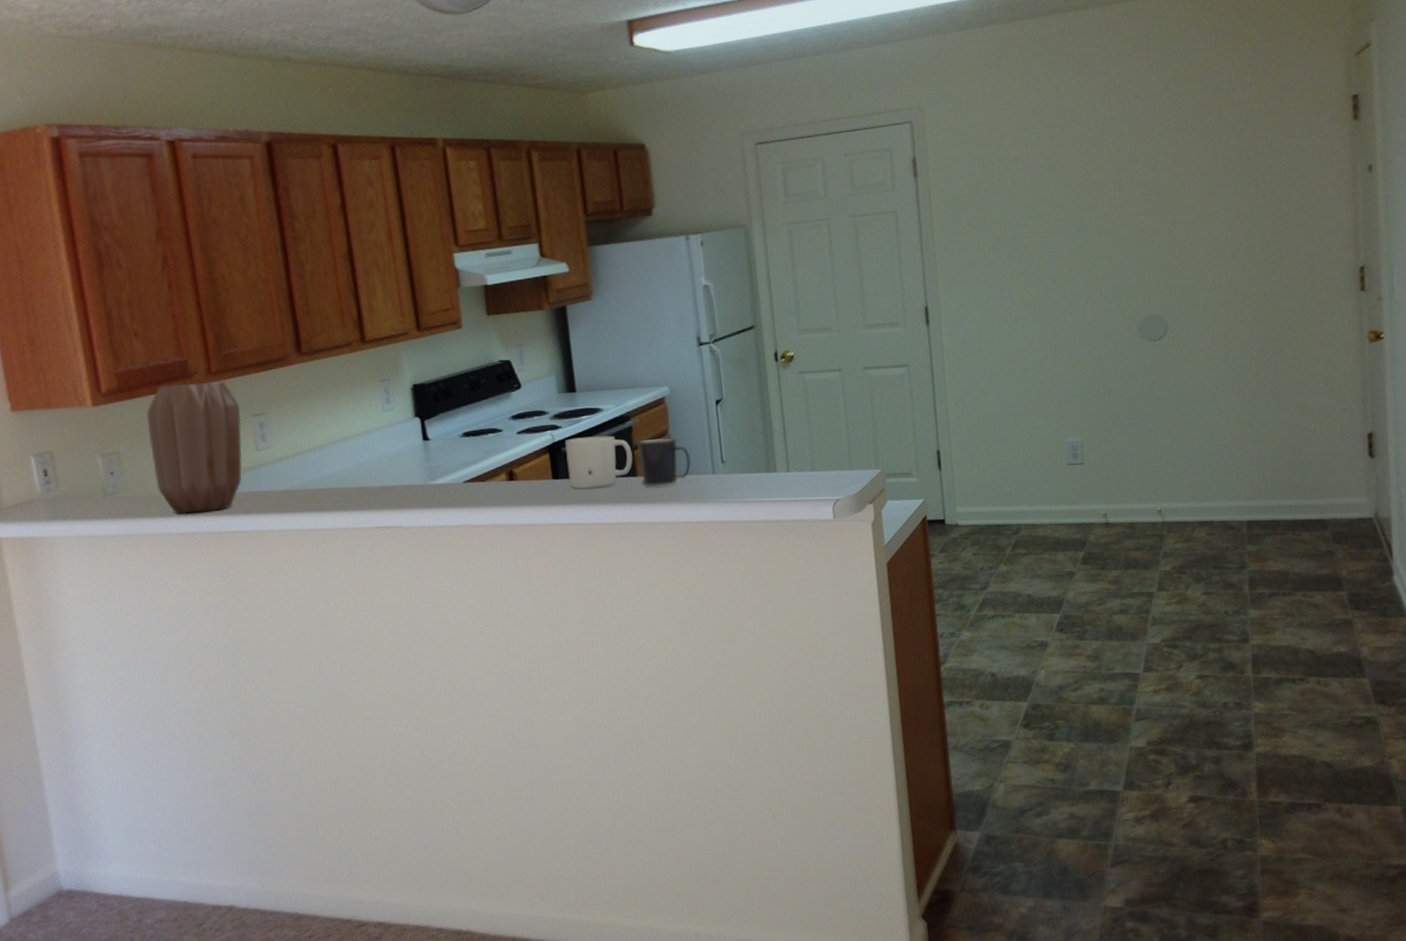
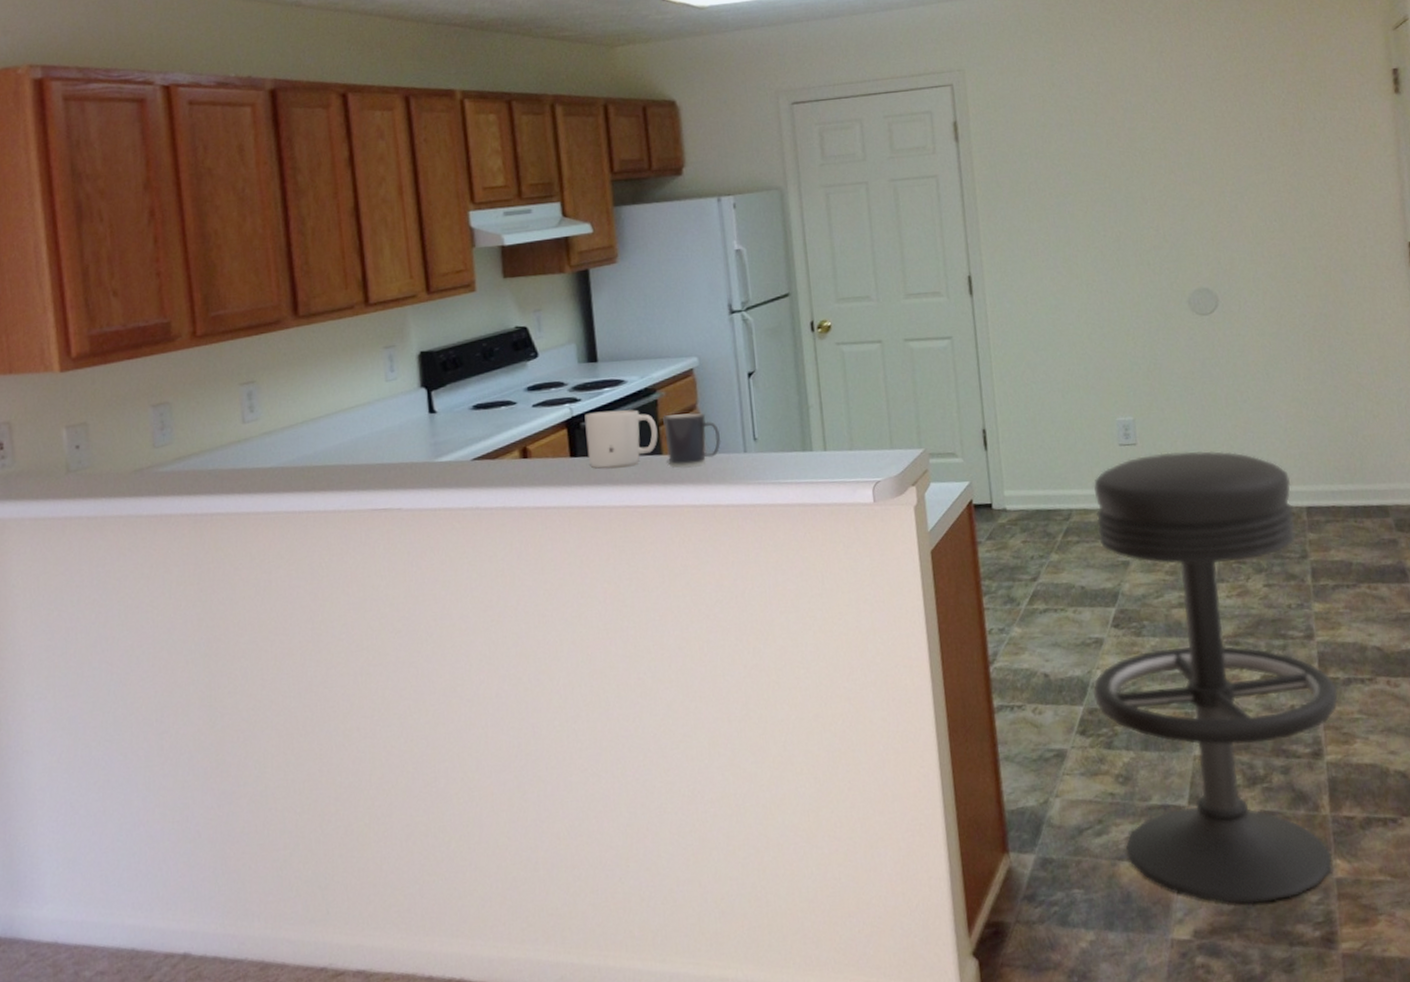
vase: present [146,381,243,514] -> none [120,345,228,494]
bar stool: none [1036,469,1270,877] -> present [1092,450,1339,904]

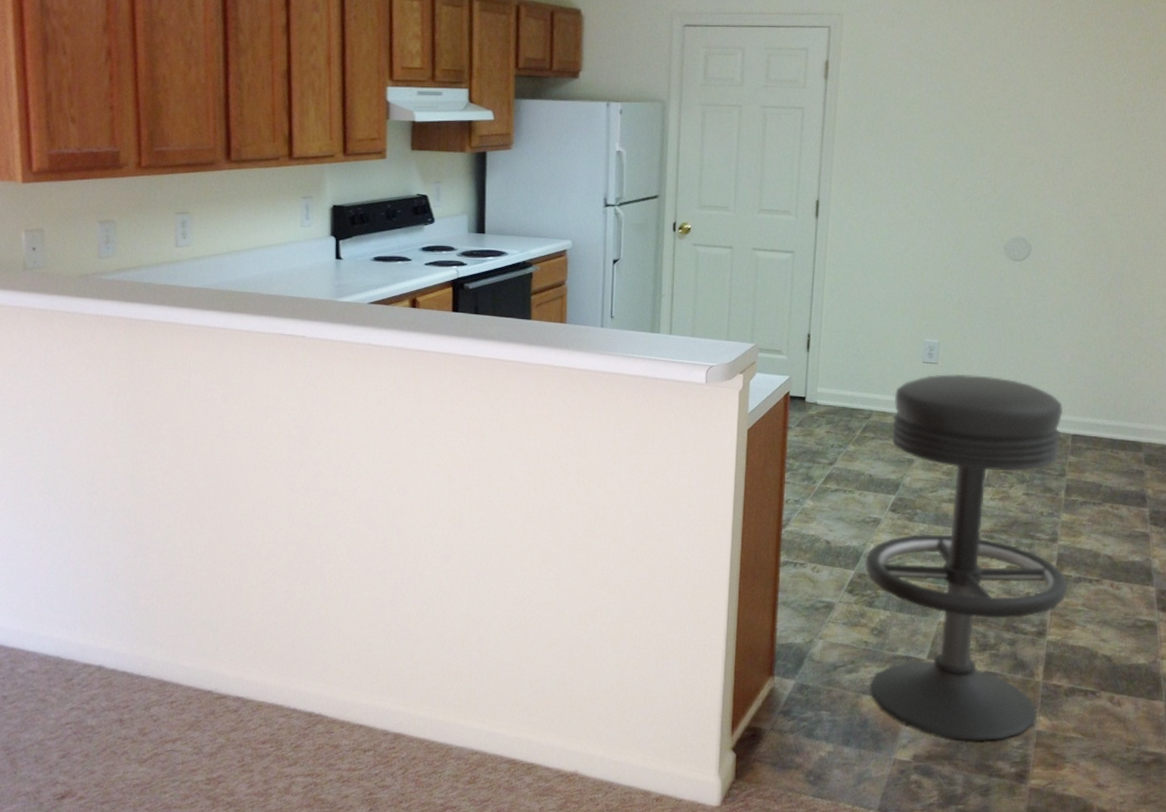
mug: present [584,409,658,470] -> none [467,276,530,327]
mug: present [663,412,721,469] -> none [535,287,583,335]

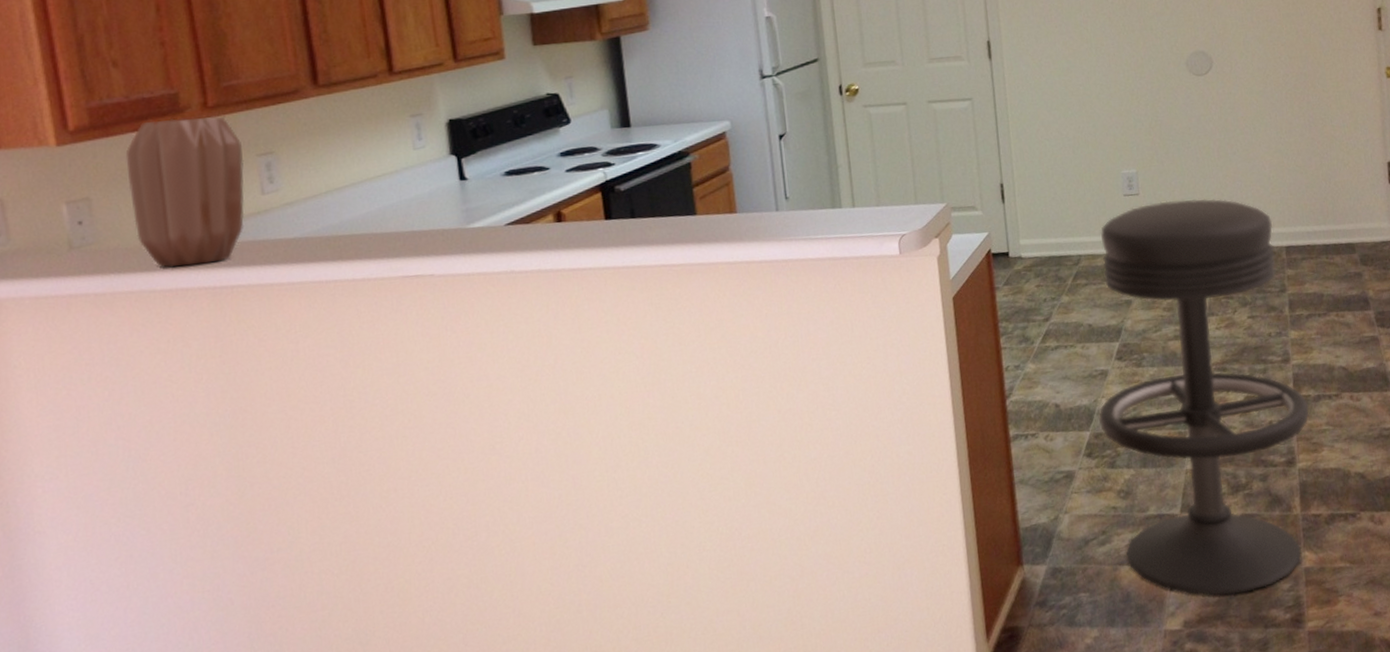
vase: none [73,172,165,298] -> present [125,116,245,268]

